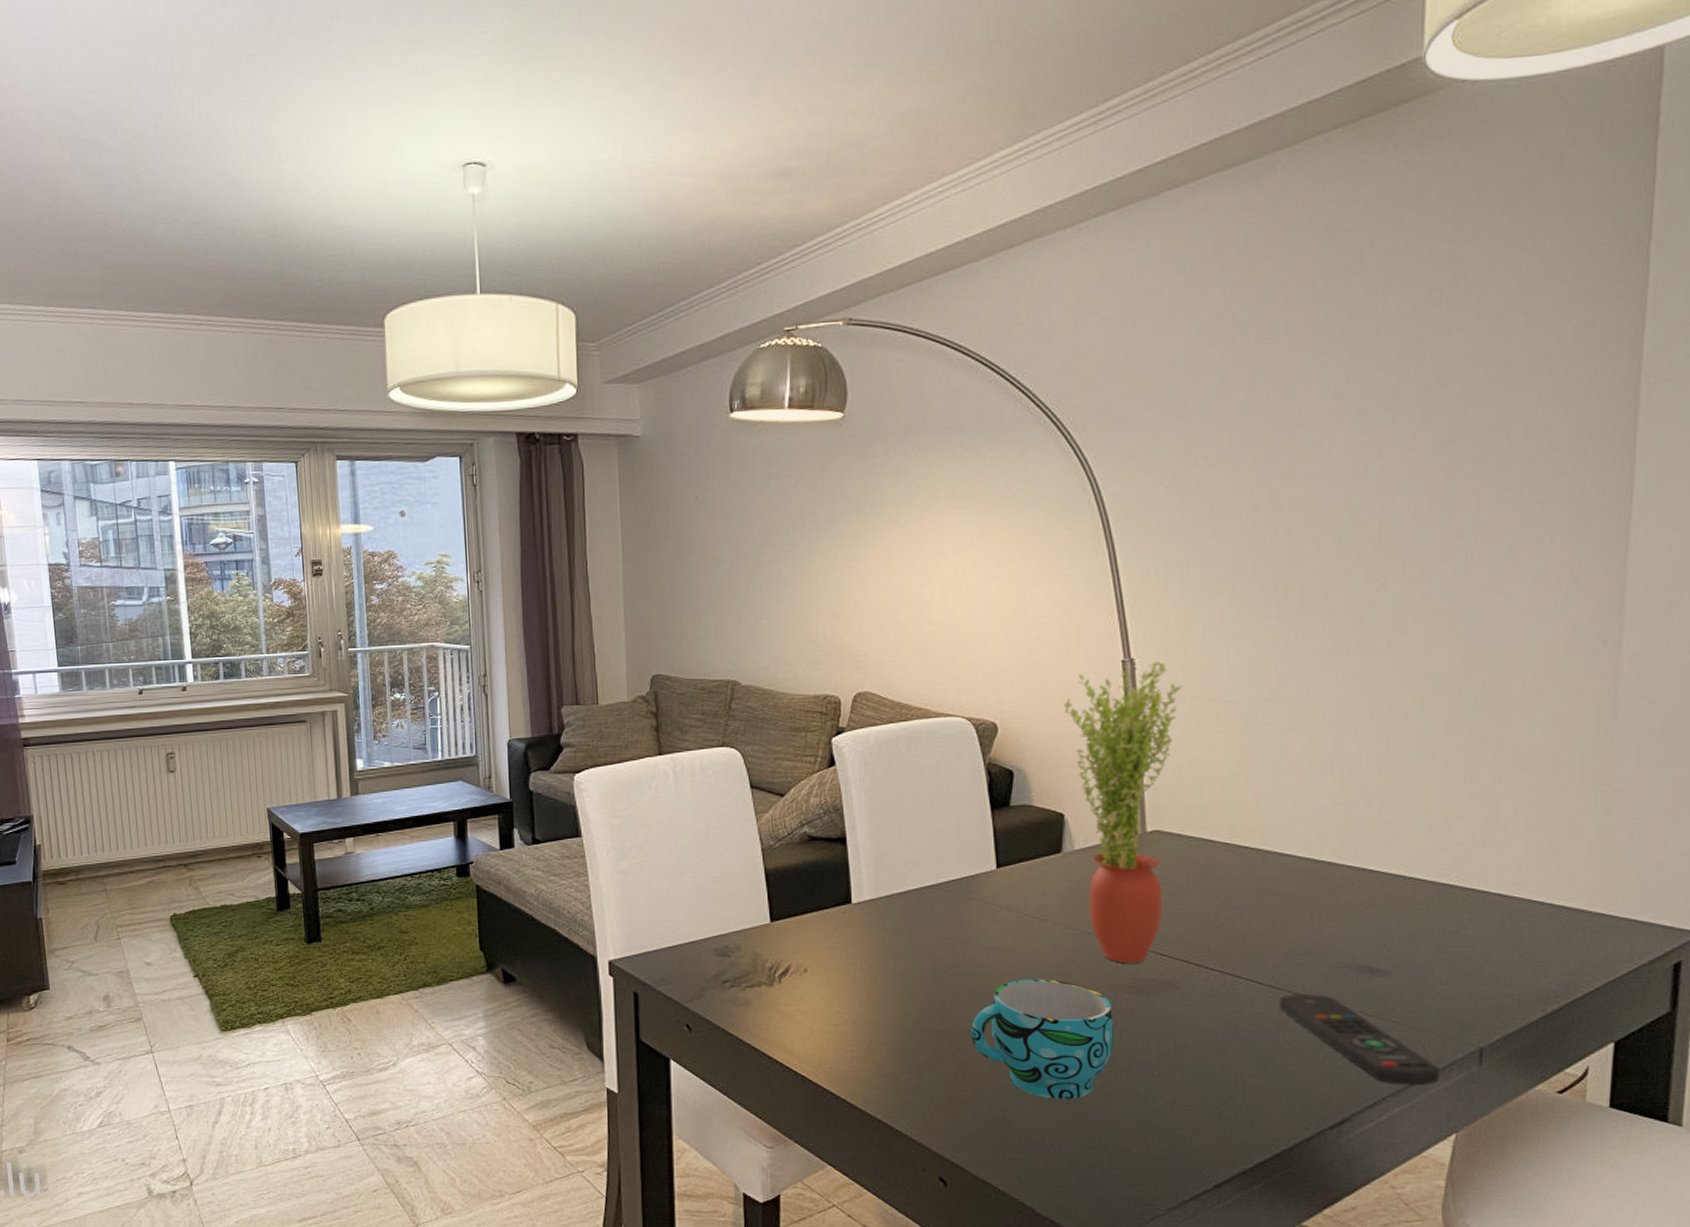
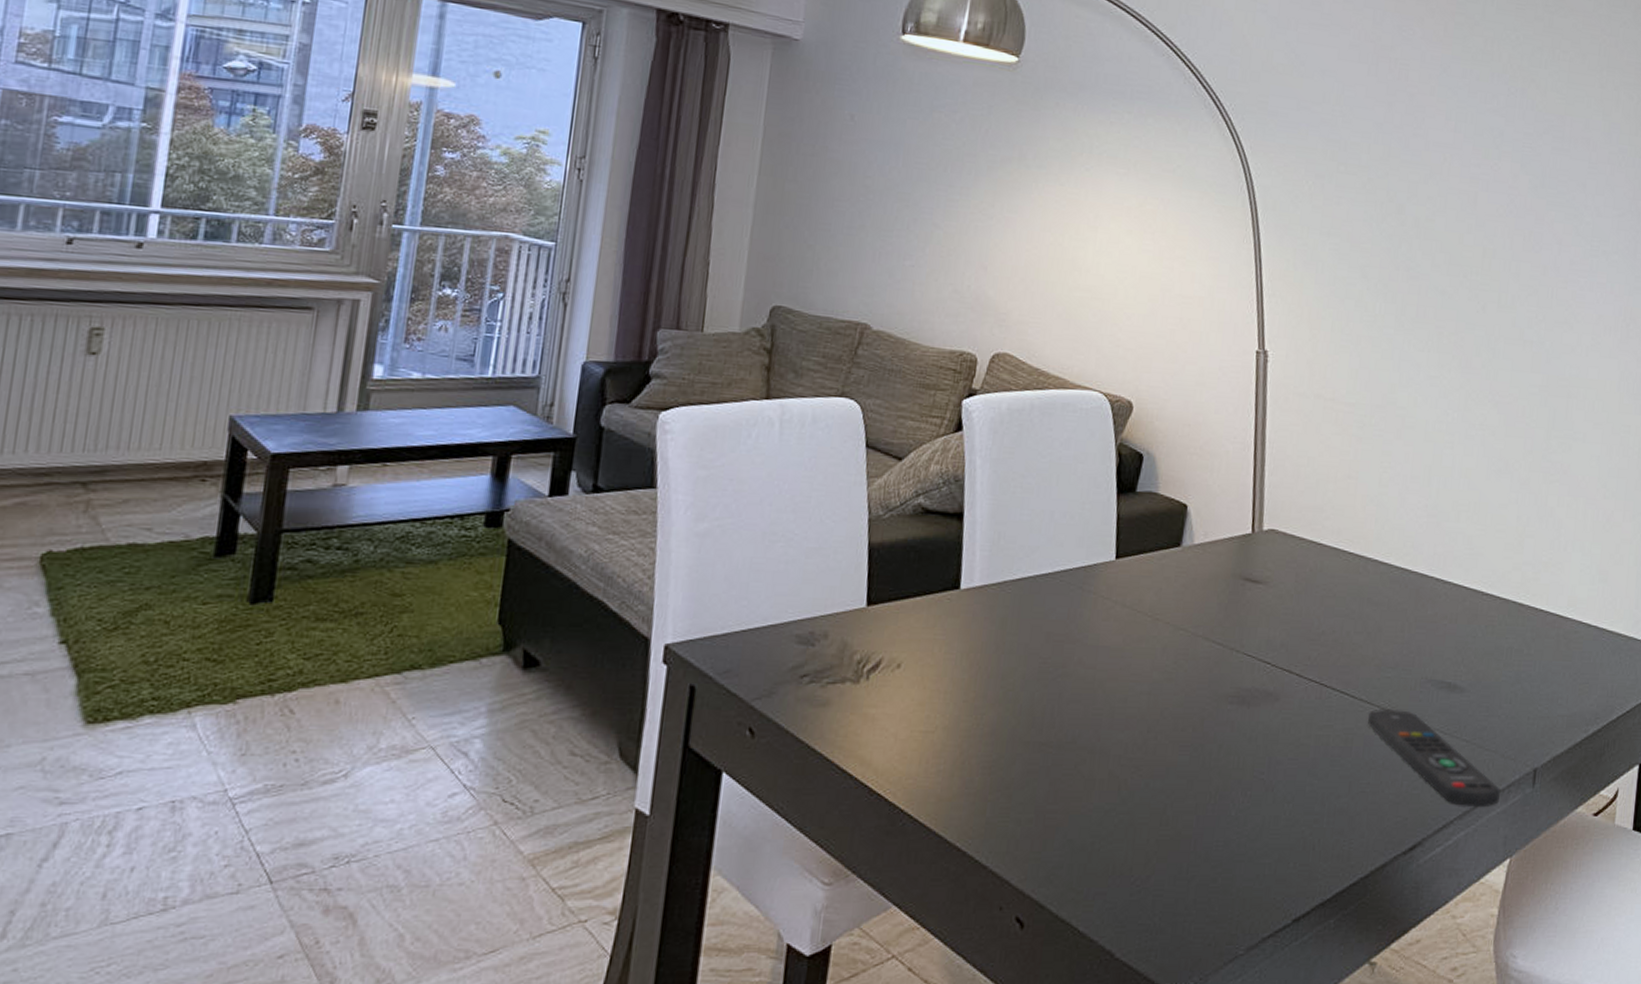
cup: present [971,979,1114,1099] -> none [1069,684,1214,823]
potted plant: present [1064,662,1183,964] -> none [1198,356,1308,671]

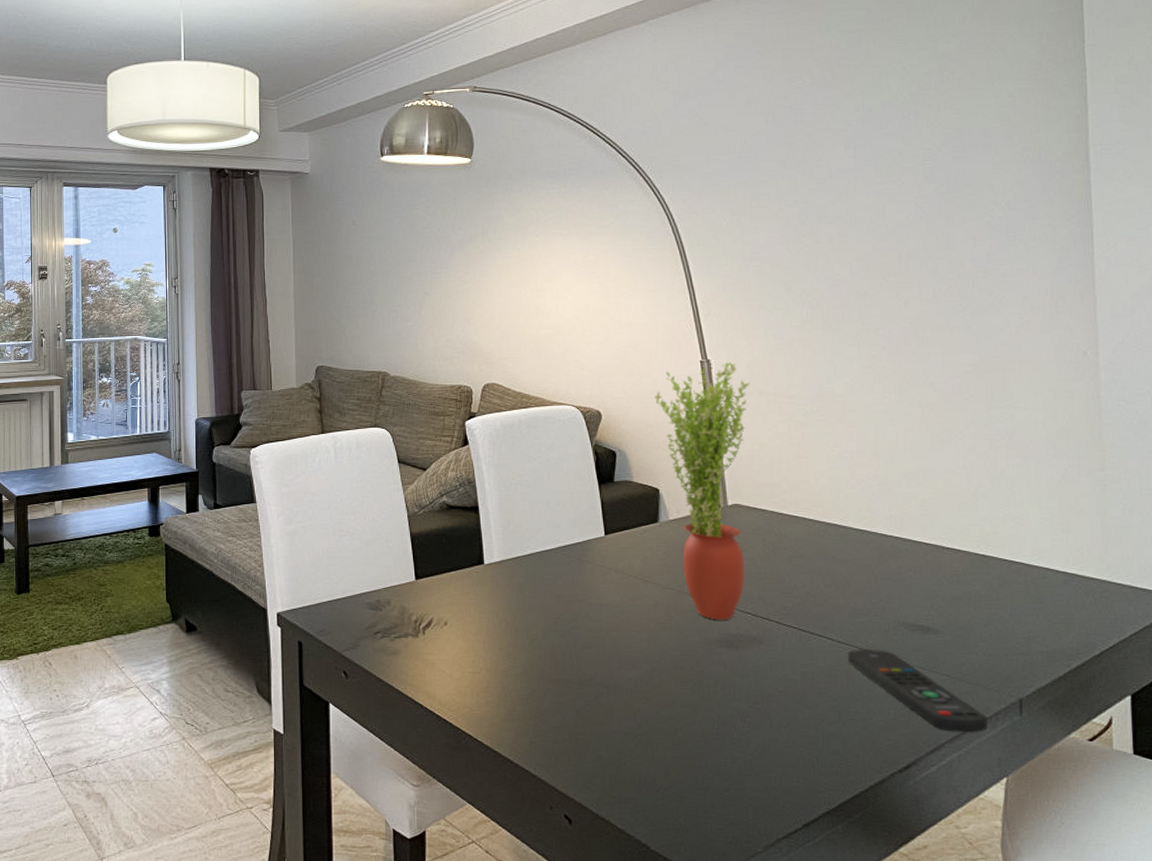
potted plant: none [1198,356,1308,671] -> present [655,363,750,620]

